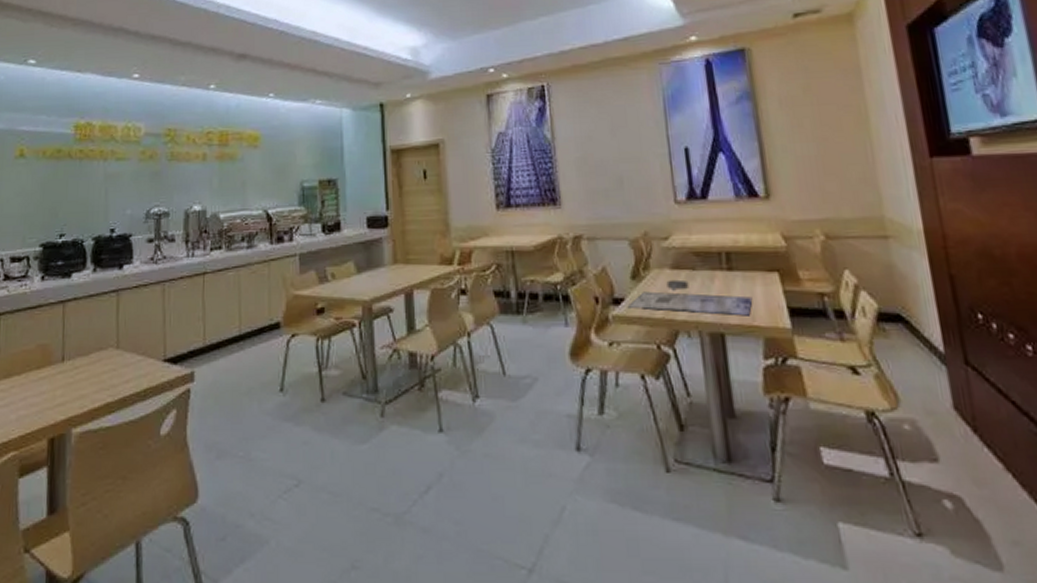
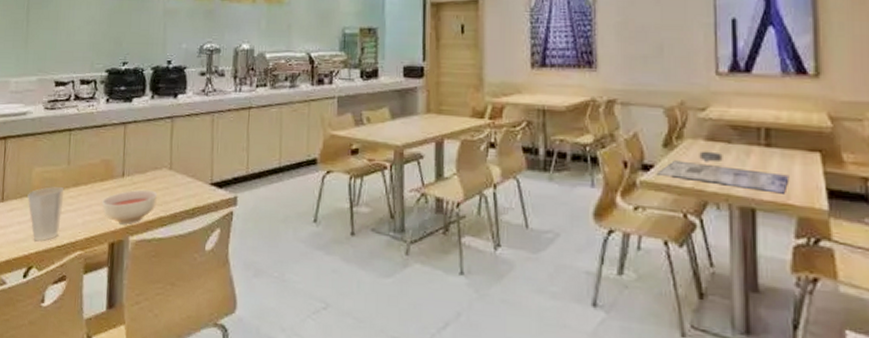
bowl: none [38,374,103,416] -> present [101,189,157,225]

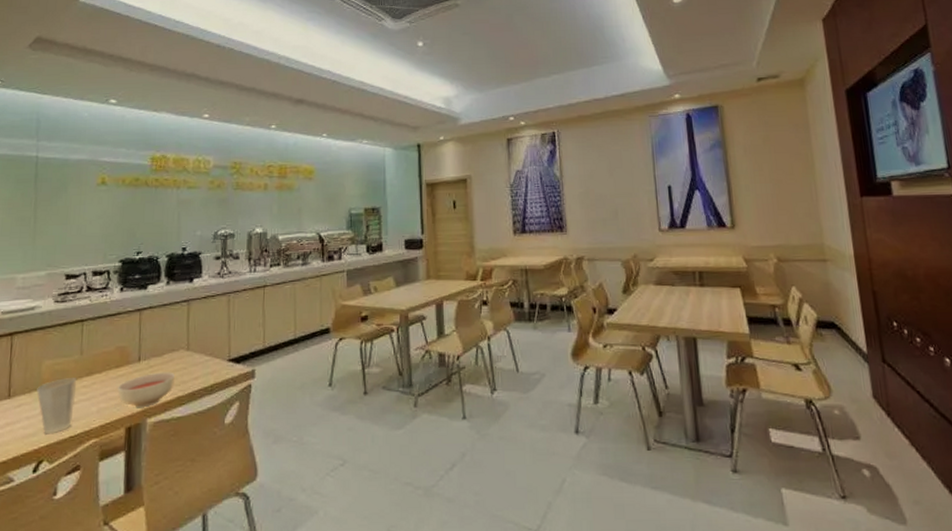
newspaper: present [656,151,790,194] -> none [619,293,719,324]

